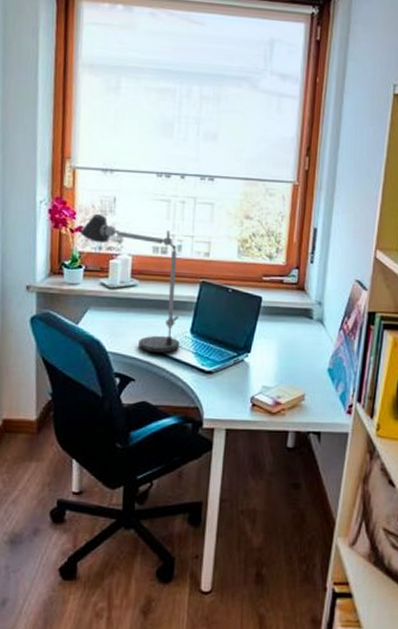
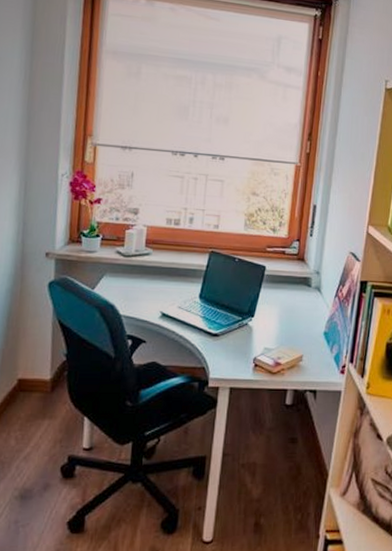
desk lamp: present [80,213,180,353] -> none [99,187,190,317]

